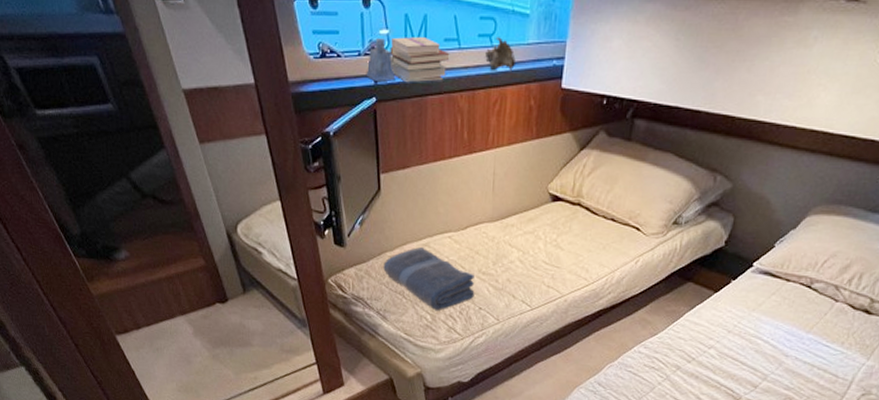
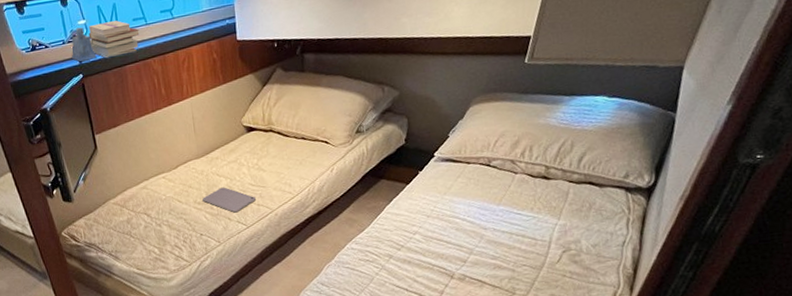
towel: present [383,247,475,310] -> none [109,190,194,243]
seashell: present [484,37,516,72] -> none [168,10,195,37]
tablet: none [488,259,547,291] -> present [202,187,256,213]

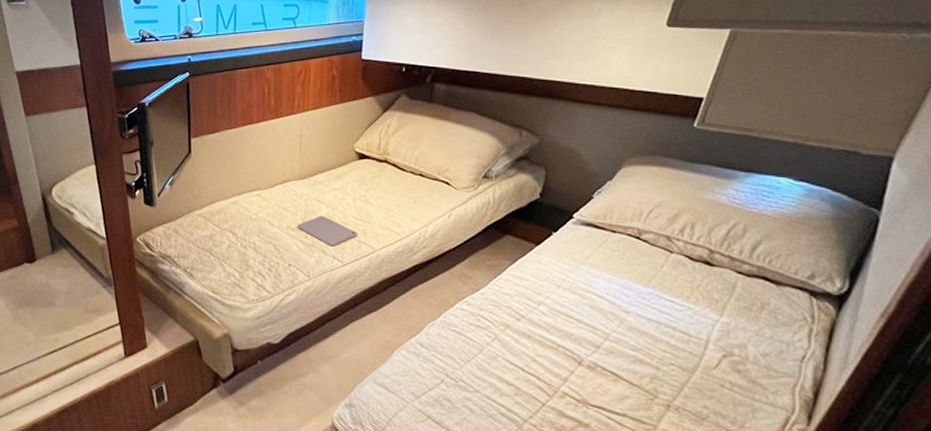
perfume bottle: present [71,27,97,62] -> none [181,24,208,60]
books: present [88,20,140,59] -> none [203,22,257,60]

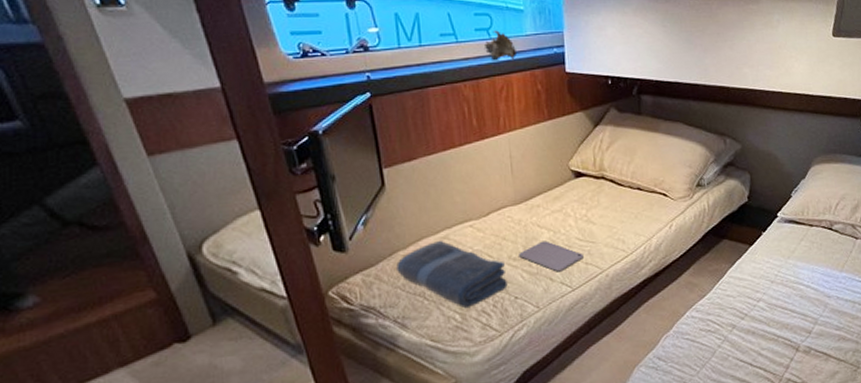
towel: none [192,205,284,267] -> present [396,241,508,308]
seashell: none [288,20,318,47] -> present [483,30,517,61]

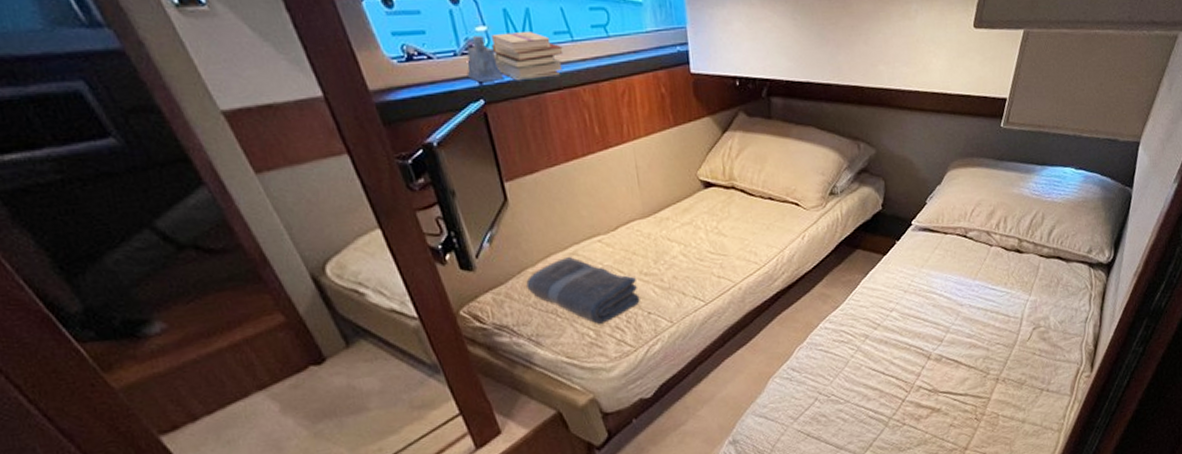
perfume bottle: none [357,36,391,78] -> present [466,36,504,83]
books: none [381,33,448,77] -> present [491,32,564,81]
seashell: present [483,30,517,61] -> none [601,27,637,62]
tablet: present [519,240,583,272] -> none [650,254,715,286]

